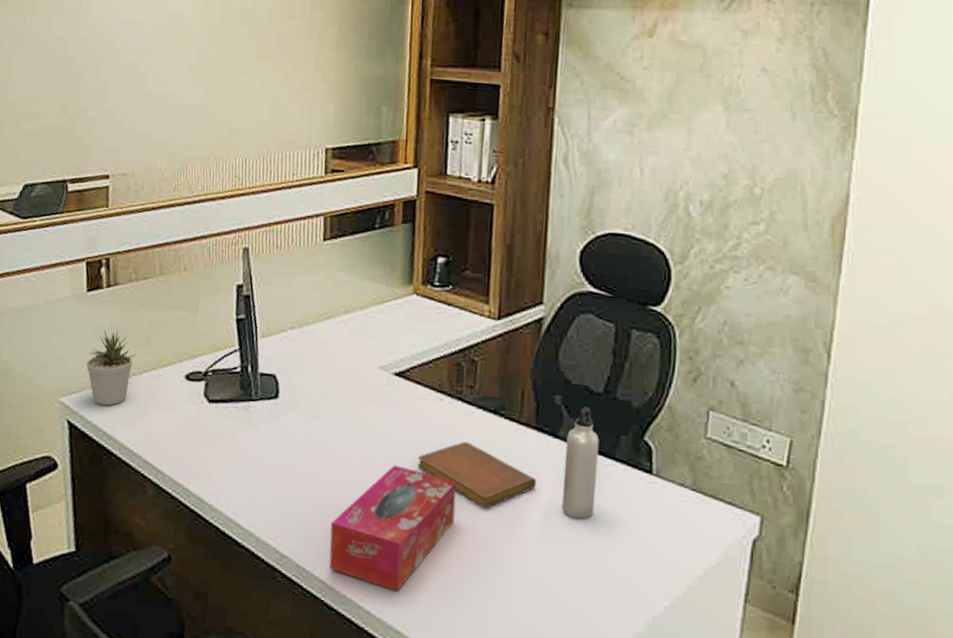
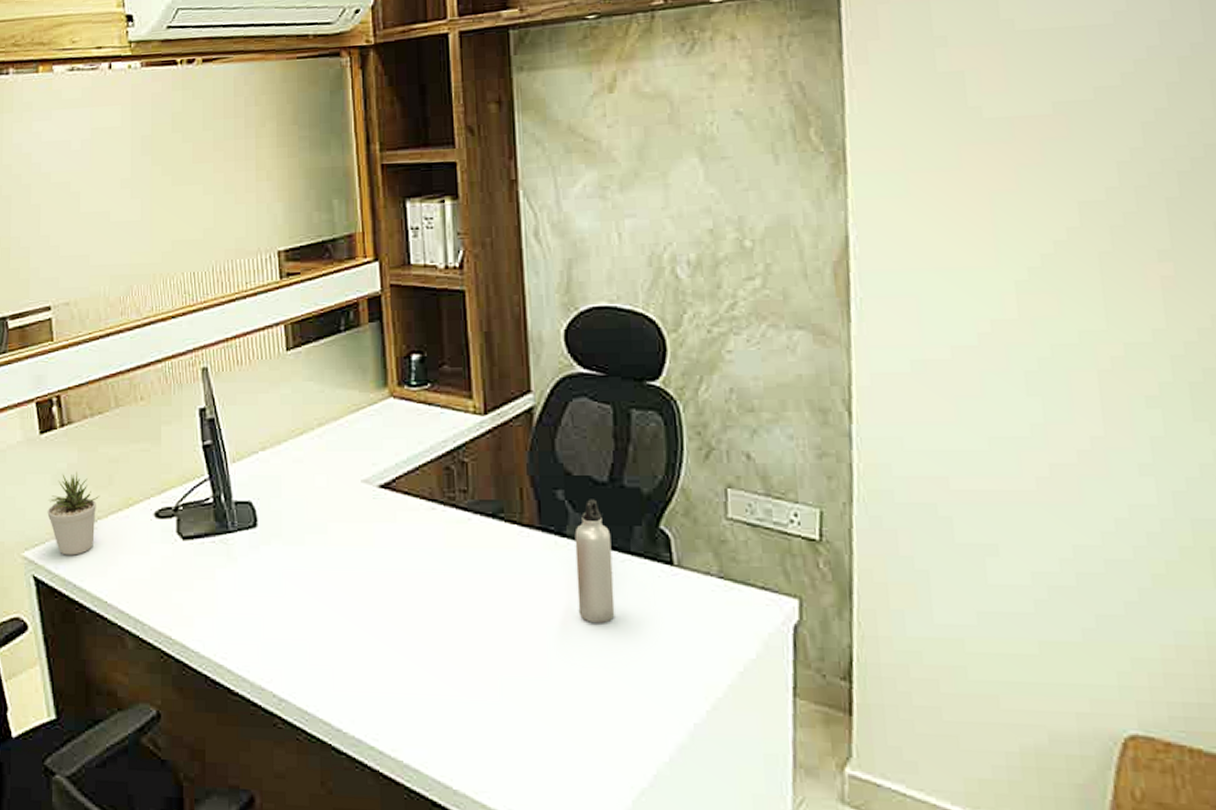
tissue box: present [329,465,456,592] -> none [330,586,463,726]
notebook: present [417,441,536,508] -> none [416,552,548,623]

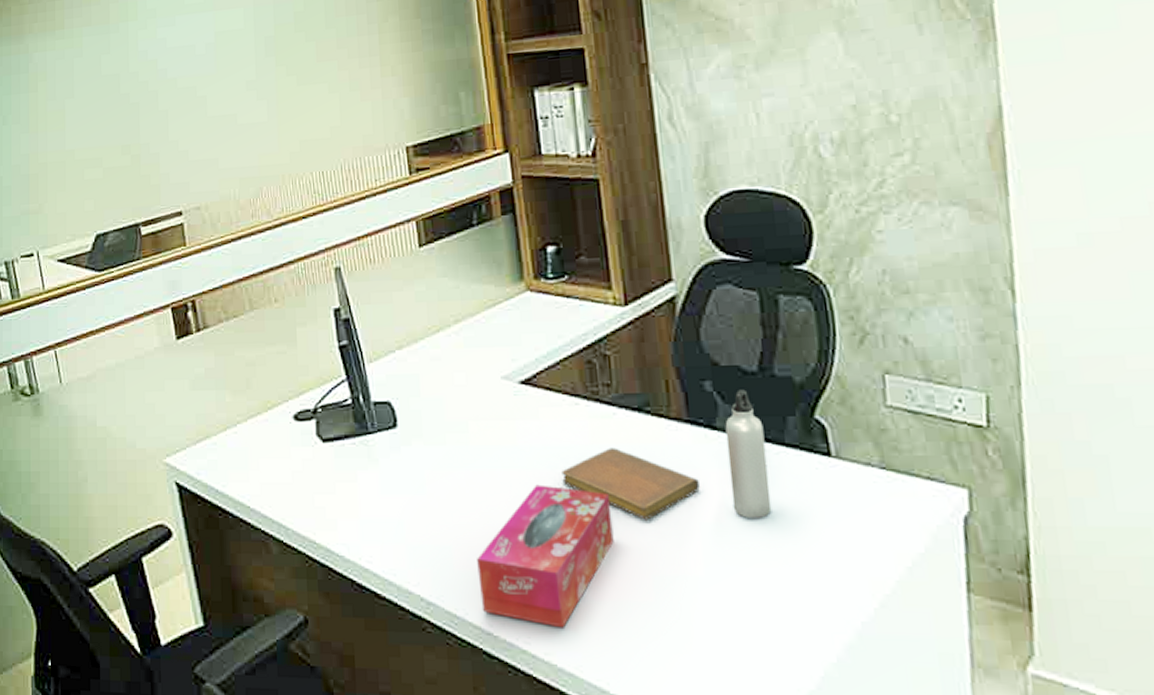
potted plant: present [47,472,100,556] -> none [187,376,239,461]
tissue box: none [330,586,463,726] -> present [477,484,614,628]
notebook: none [416,552,548,623] -> present [562,448,700,520]

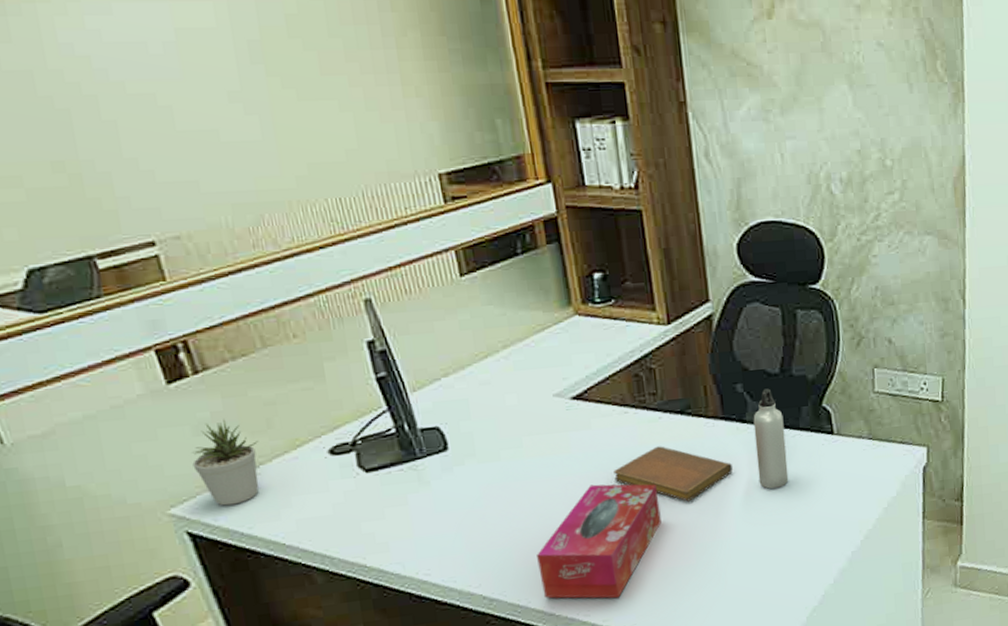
potted plant: none [187,376,239,461] -> present [192,419,259,506]

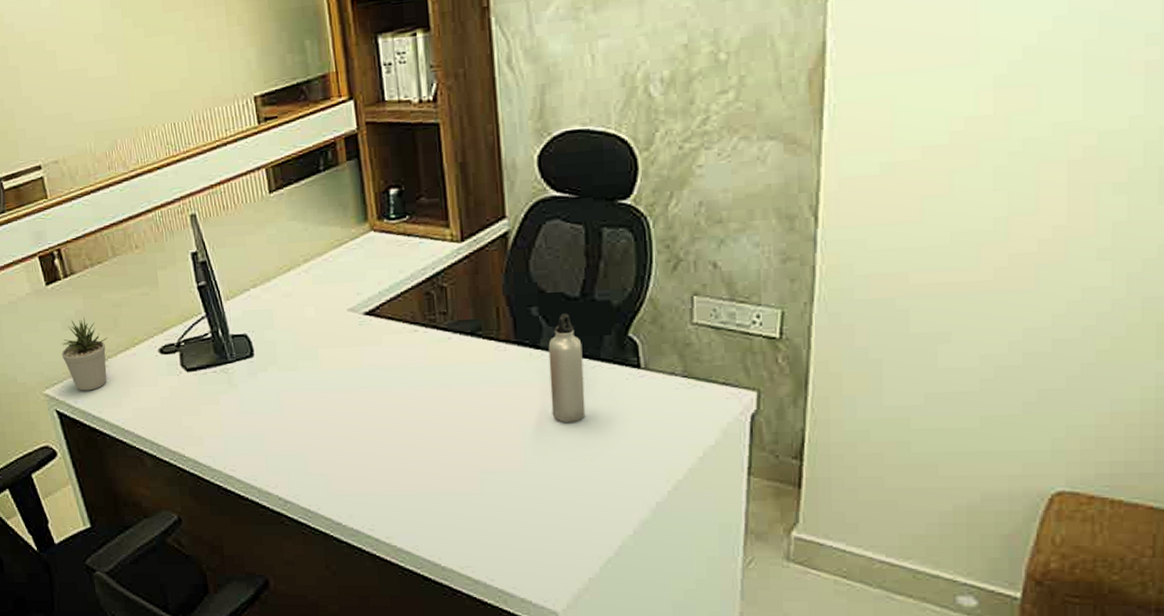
tissue box: present [537,484,661,599] -> none [327,401,447,517]
notebook: present [613,446,733,502] -> none [402,367,523,427]

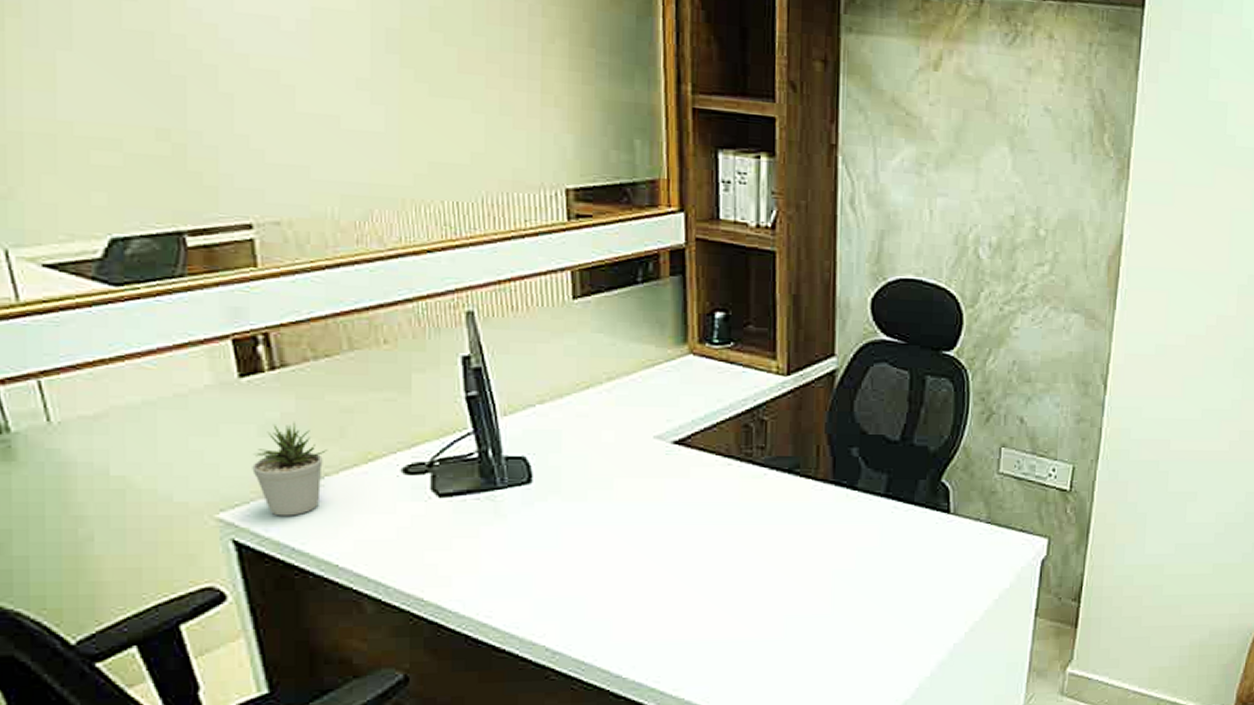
water bottle: present [548,313,586,423] -> none [863,456,898,566]

